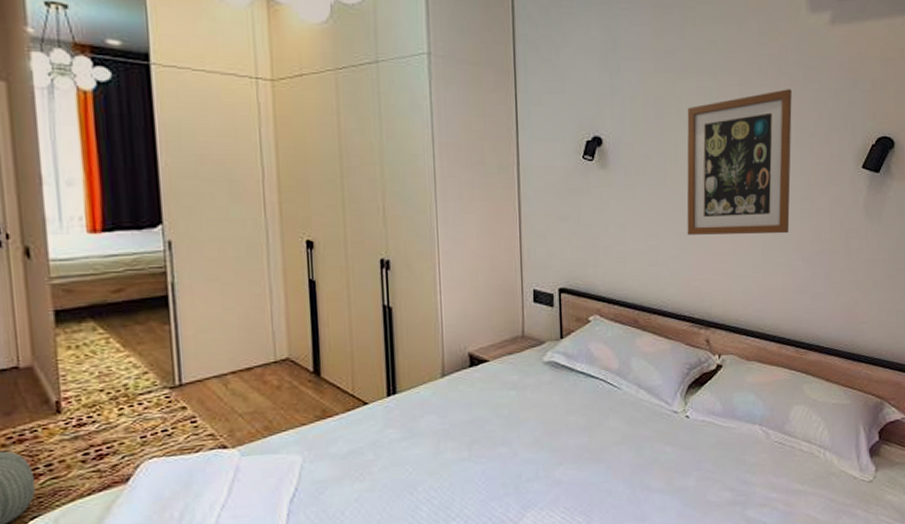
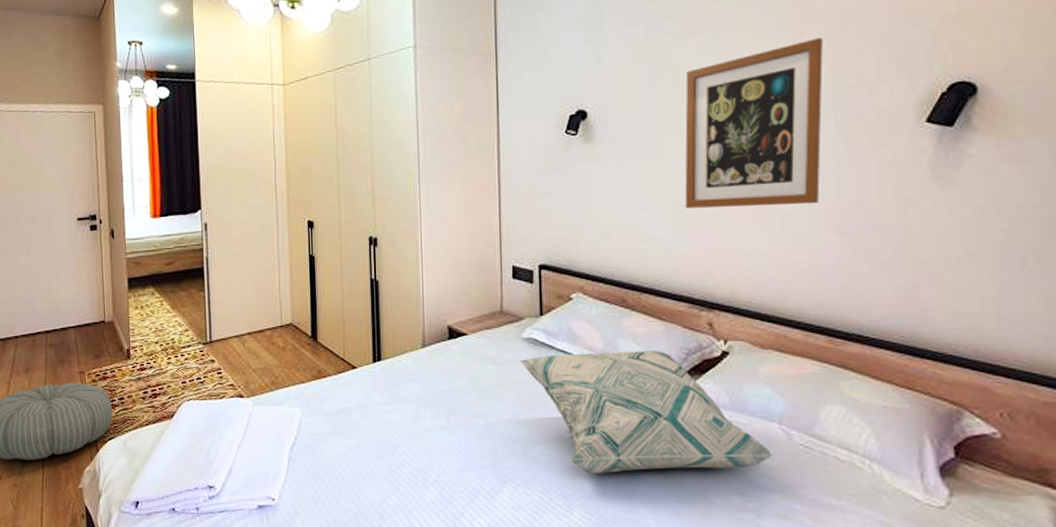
decorative pillow: none [541,367,757,489] -> present [520,351,775,474]

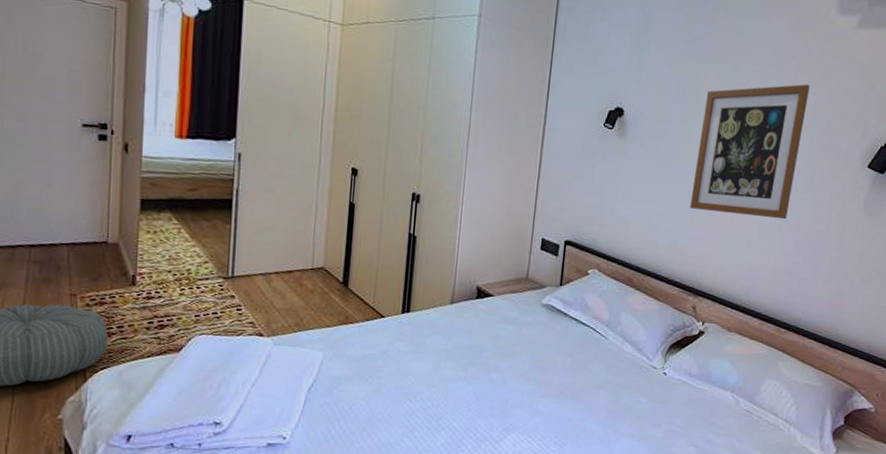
decorative pillow: present [520,351,775,474] -> none [537,321,725,426]

